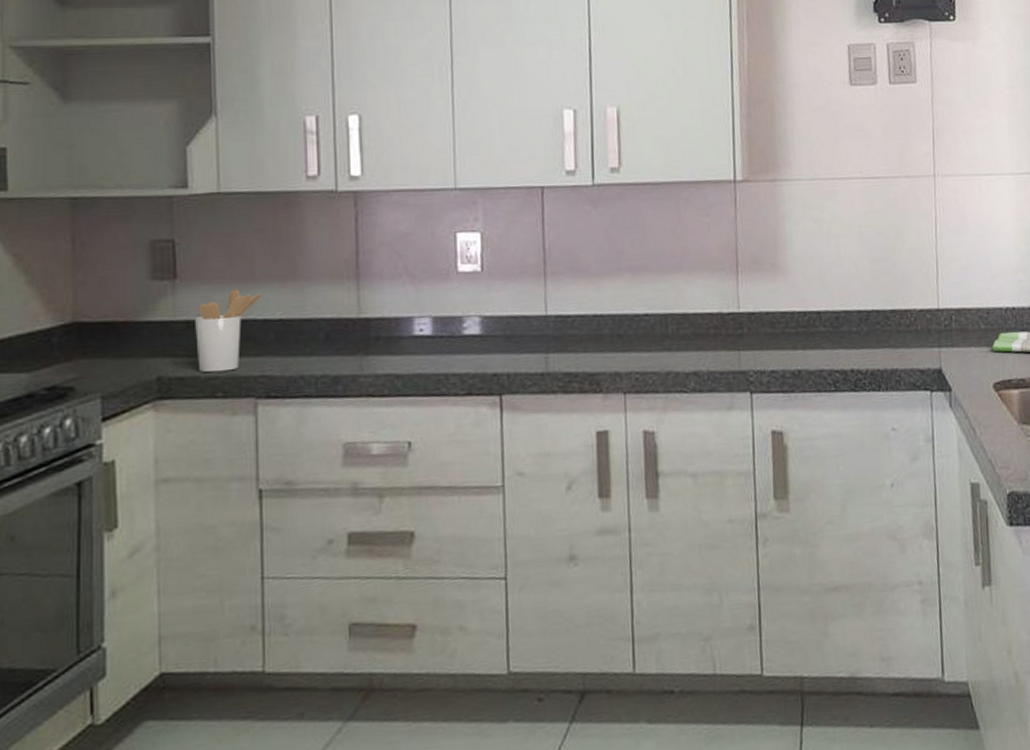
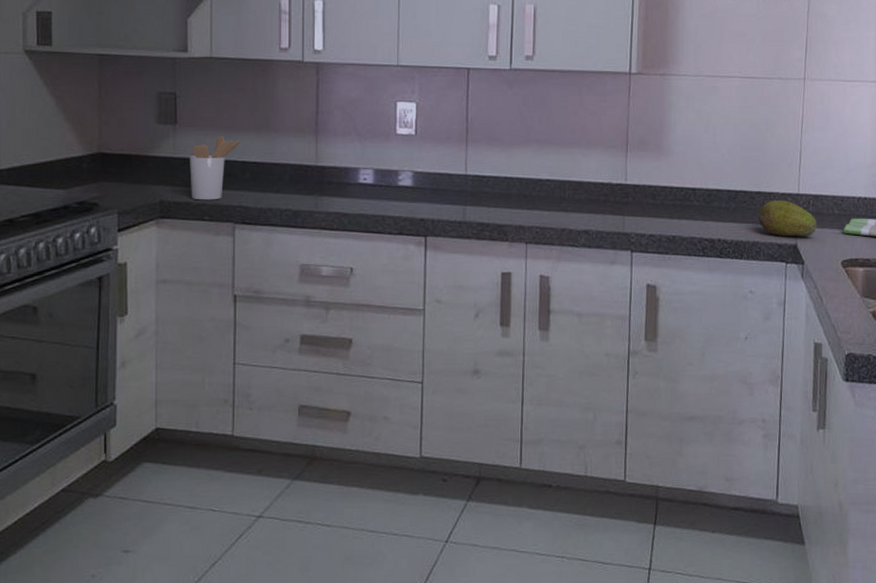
fruit: none [894,317,962,361] -> present [758,199,817,237]

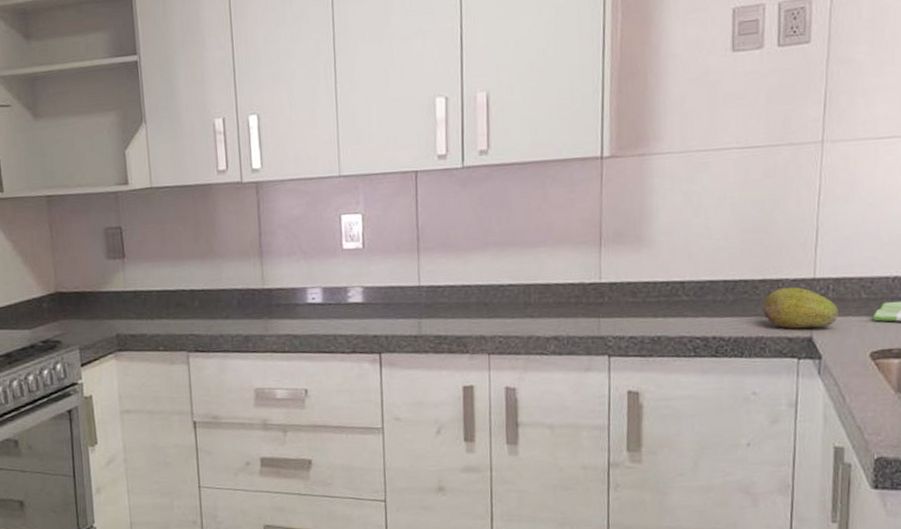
utensil holder: present [190,136,242,200] -> none [140,266,188,332]

